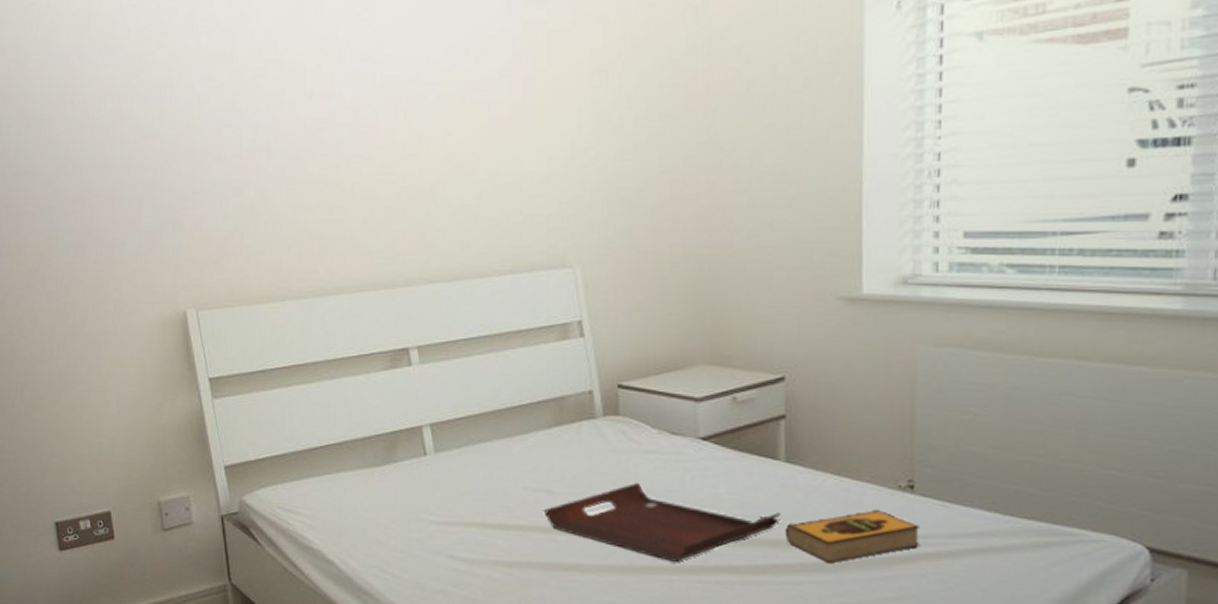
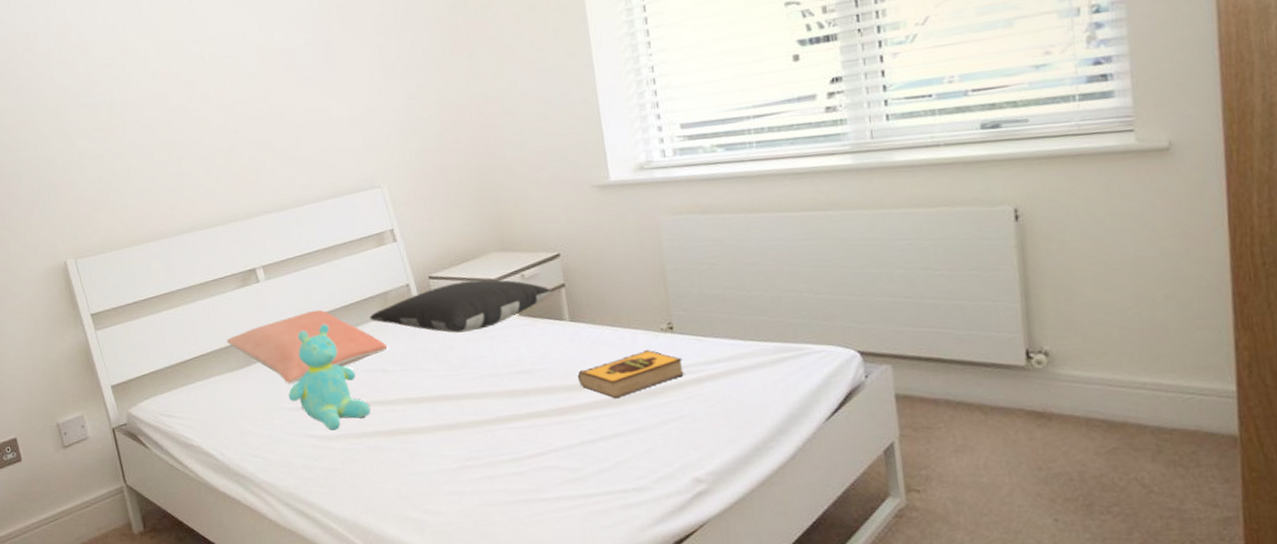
pillow: none [365,407,557,492] -> present [226,309,388,384]
teddy bear: none [431,426,527,554] -> present [288,324,371,430]
pillow: none [539,396,768,458] -> present [369,279,552,333]
serving tray: present [545,482,780,562] -> none [382,353,573,415]

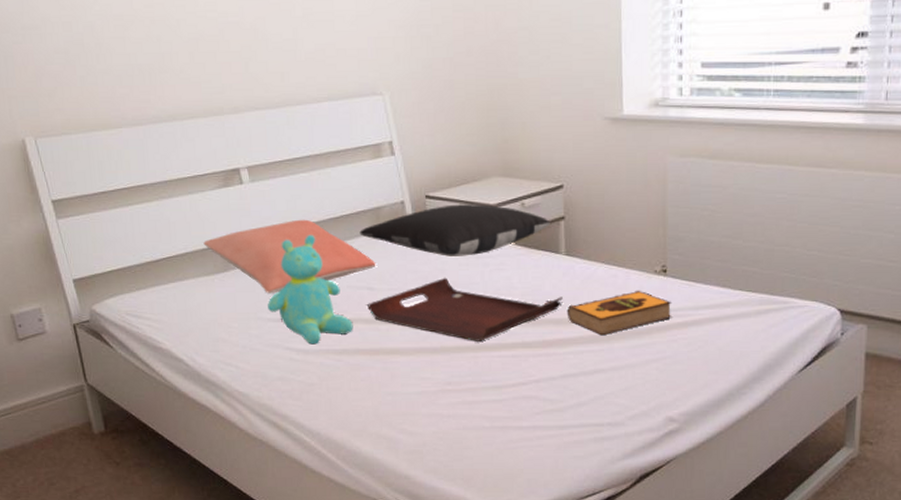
serving tray: none [382,353,573,415] -> present [368,277,563,341]

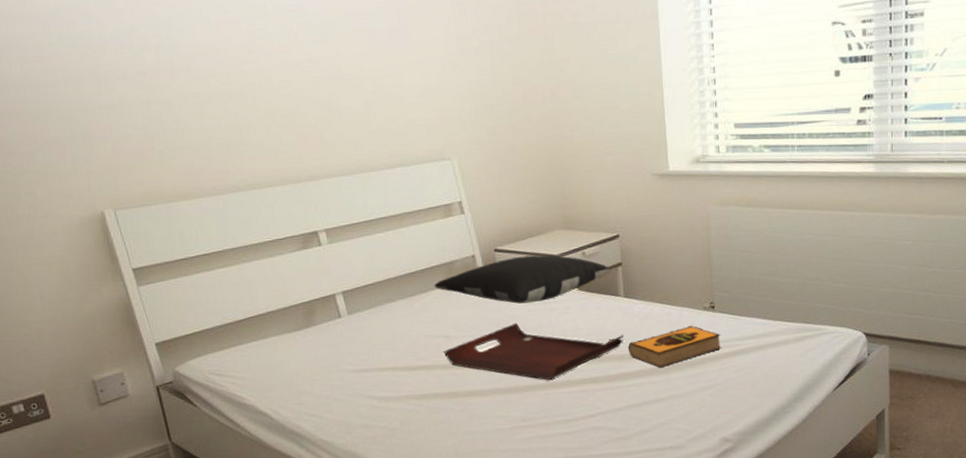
pillow: present [203,219,376,294] -> none [284,275,451,346]
teddy bear: present [268,234,353,345] -> none [349,289,432,392]

